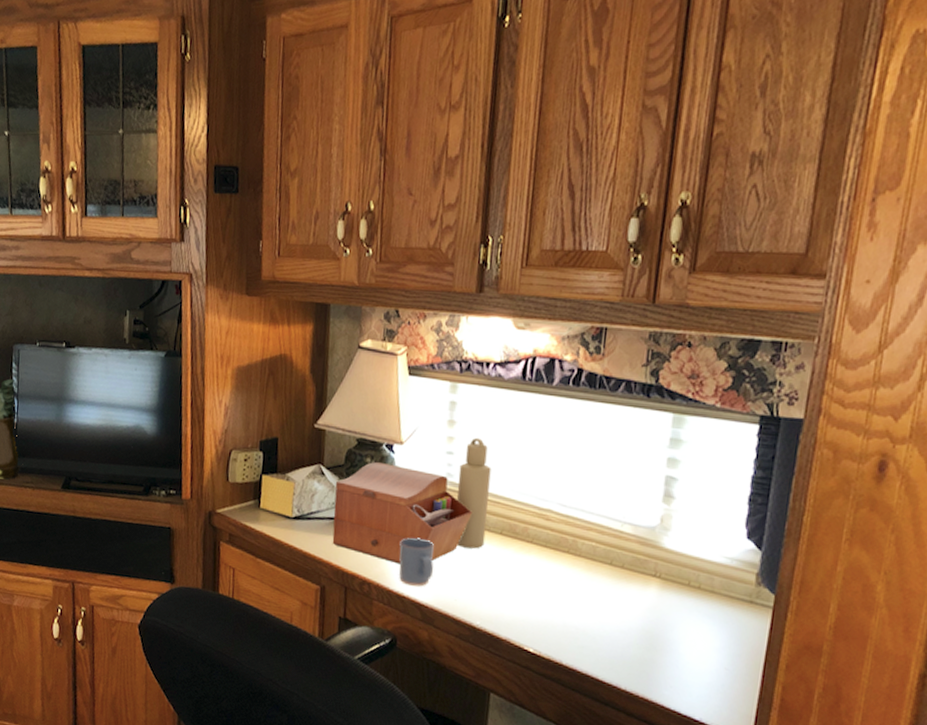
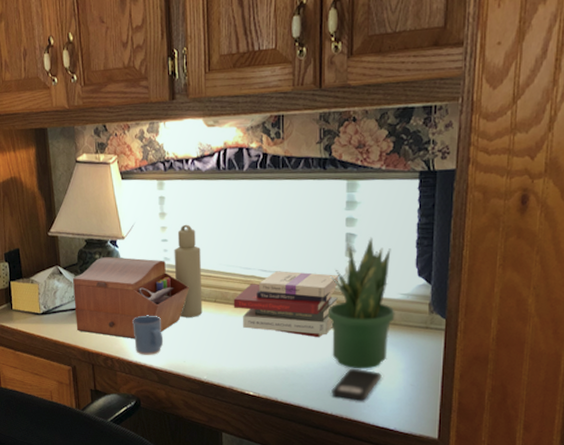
books: none [521,508,653,595] -> present [233,271,339,338]
phone: none [628,638,691,679] -> present [331,368,382,401]
planter: none [633,484,718,641] -> present [327,237,395,368]

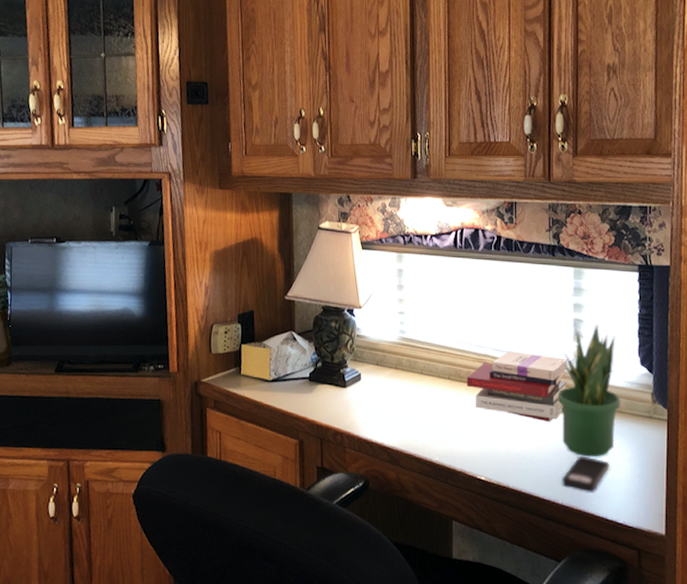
sewing box: present [72,256,189,339] -> none [306,324,423,414]
mug: present [132,315,164,355] -> none [365,388,396,432]
bottle: present [174,224,203,318] -> none [409,298,437,394]

